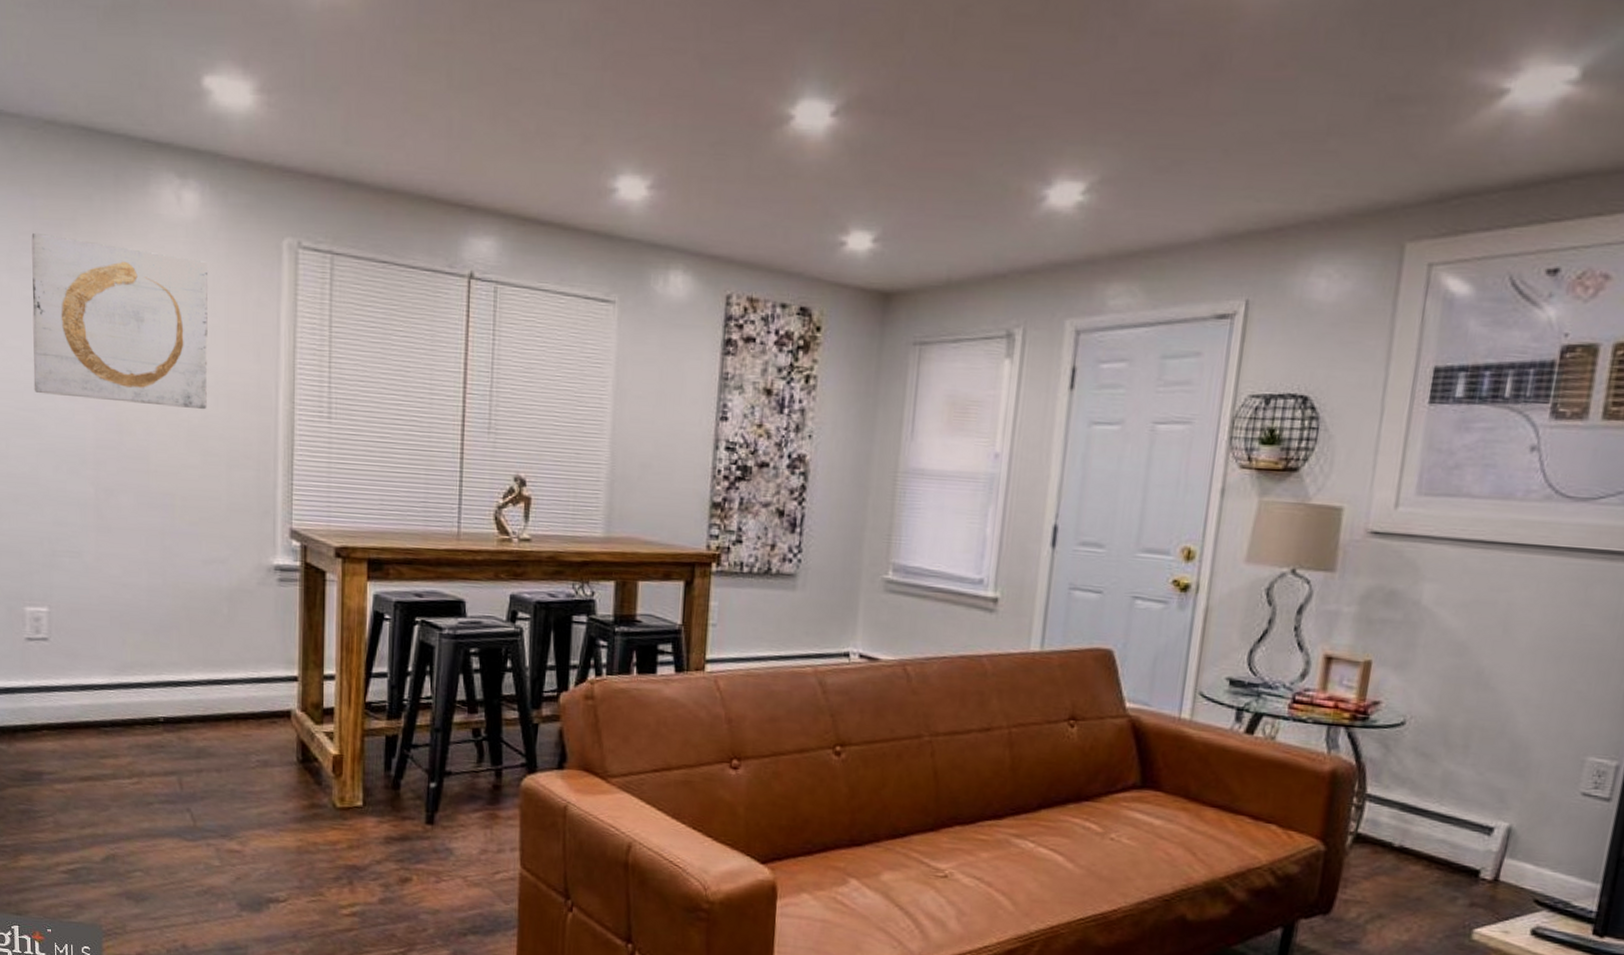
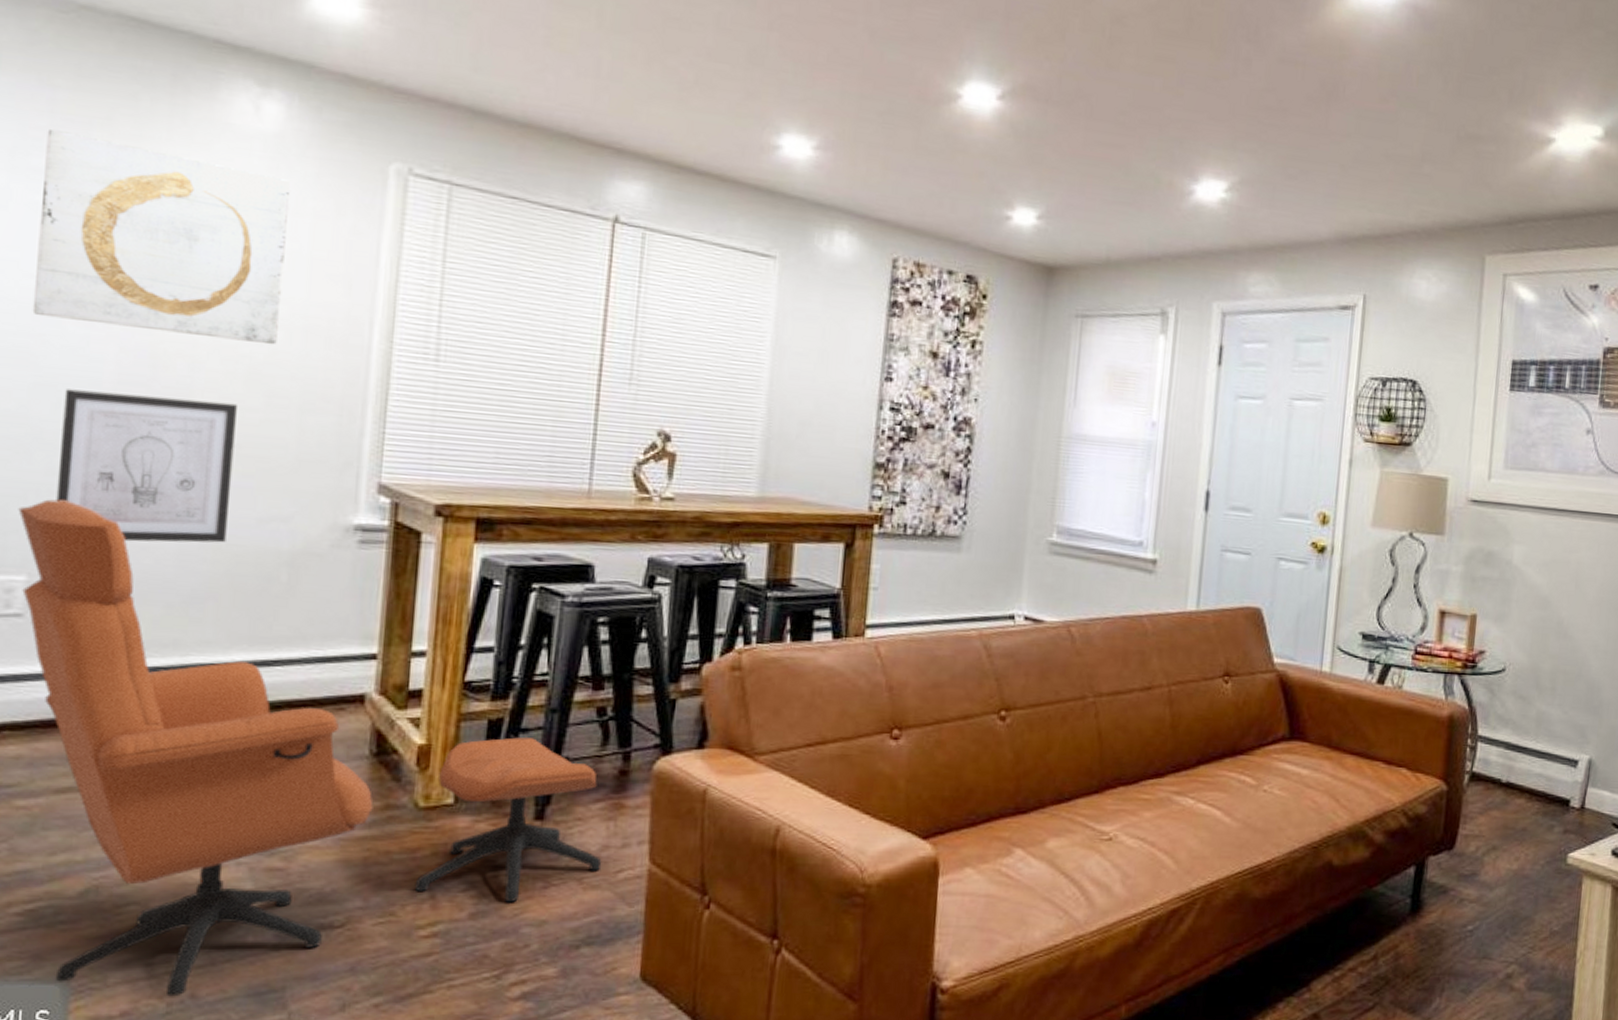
armchair: none [38,545,482,945] -> present [18,499,602,997]
wall art: none [61,454,182,581] -> present [56,389,237,543]

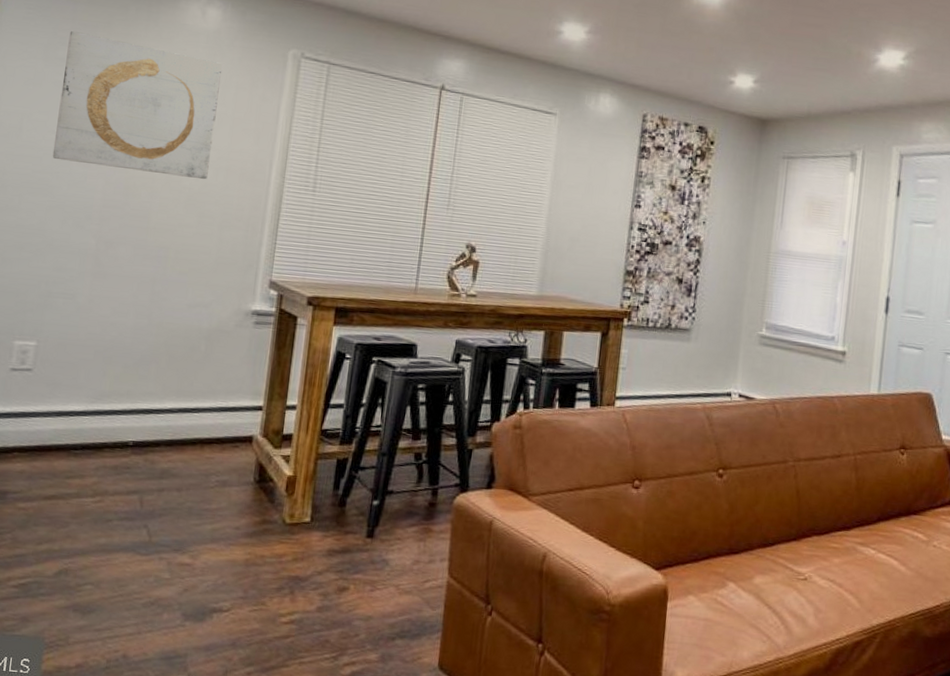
armchair: present [18,499,602,997] -> none [33,288,414,656]
wall art: present [56,389,237,543] -> none [58,210,179,322]

